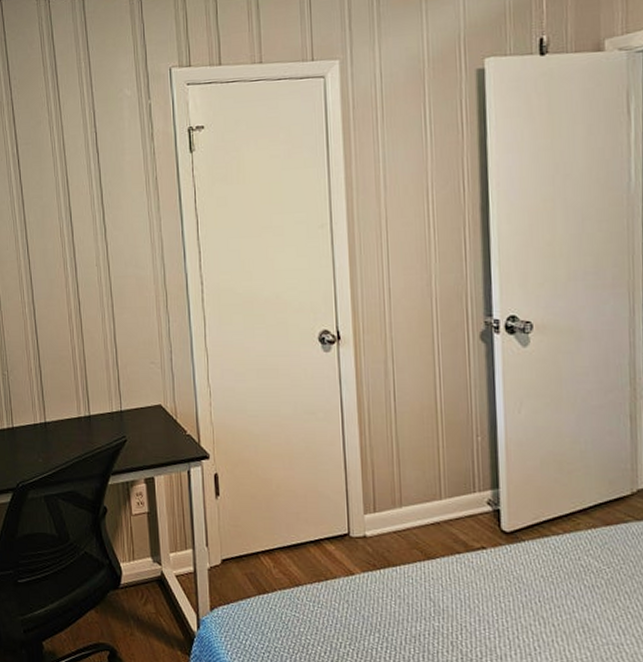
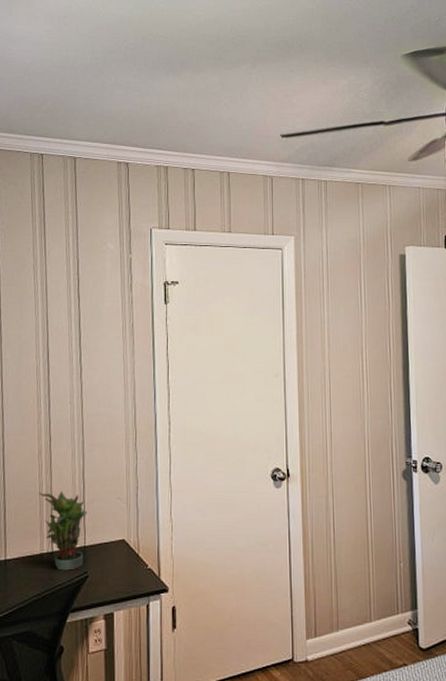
potted plant: none [72,356,122,435] -> present [39,491,87,571]

